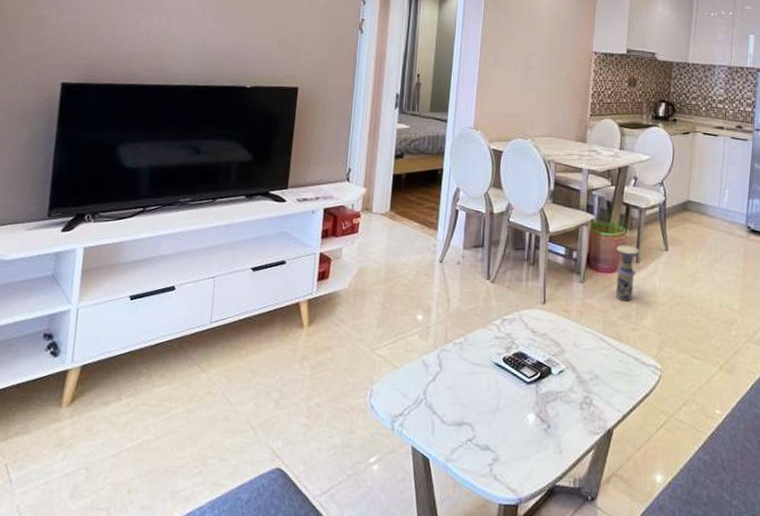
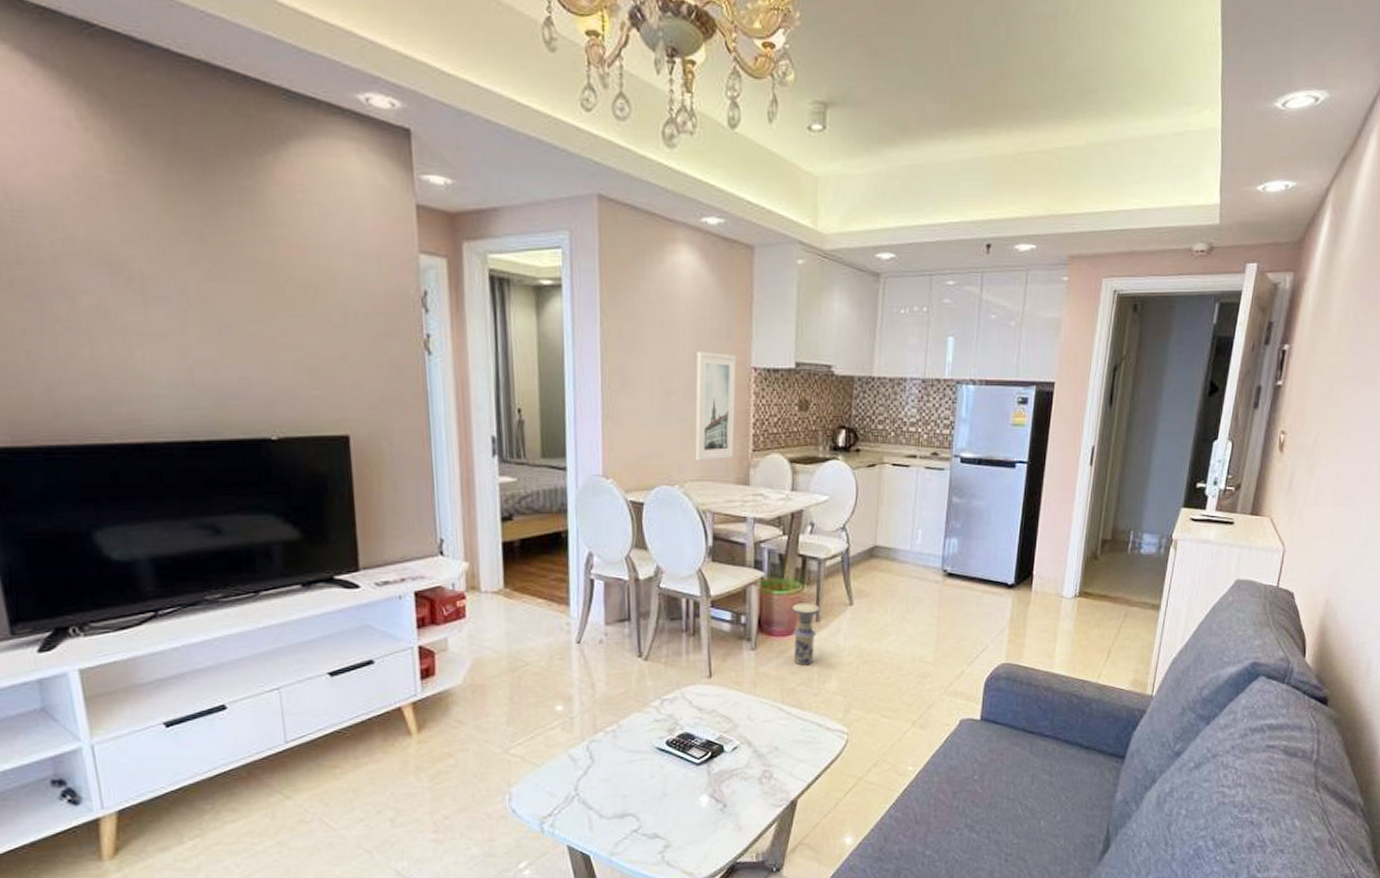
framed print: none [545,38,582,121] -> present [695,351,737,461]

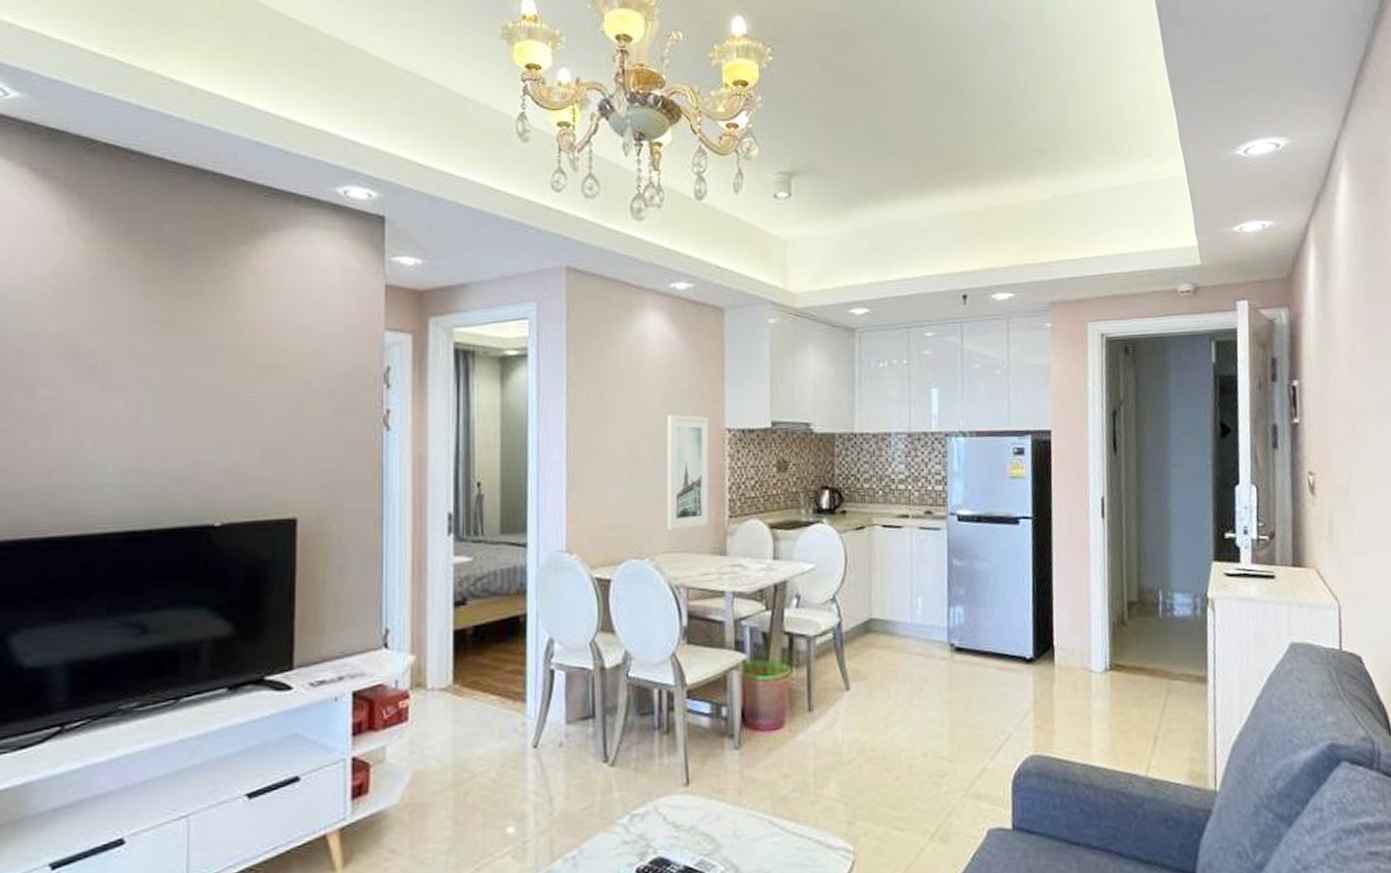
vase: present [792,602,821,666] -> none [780,689,813,767]

